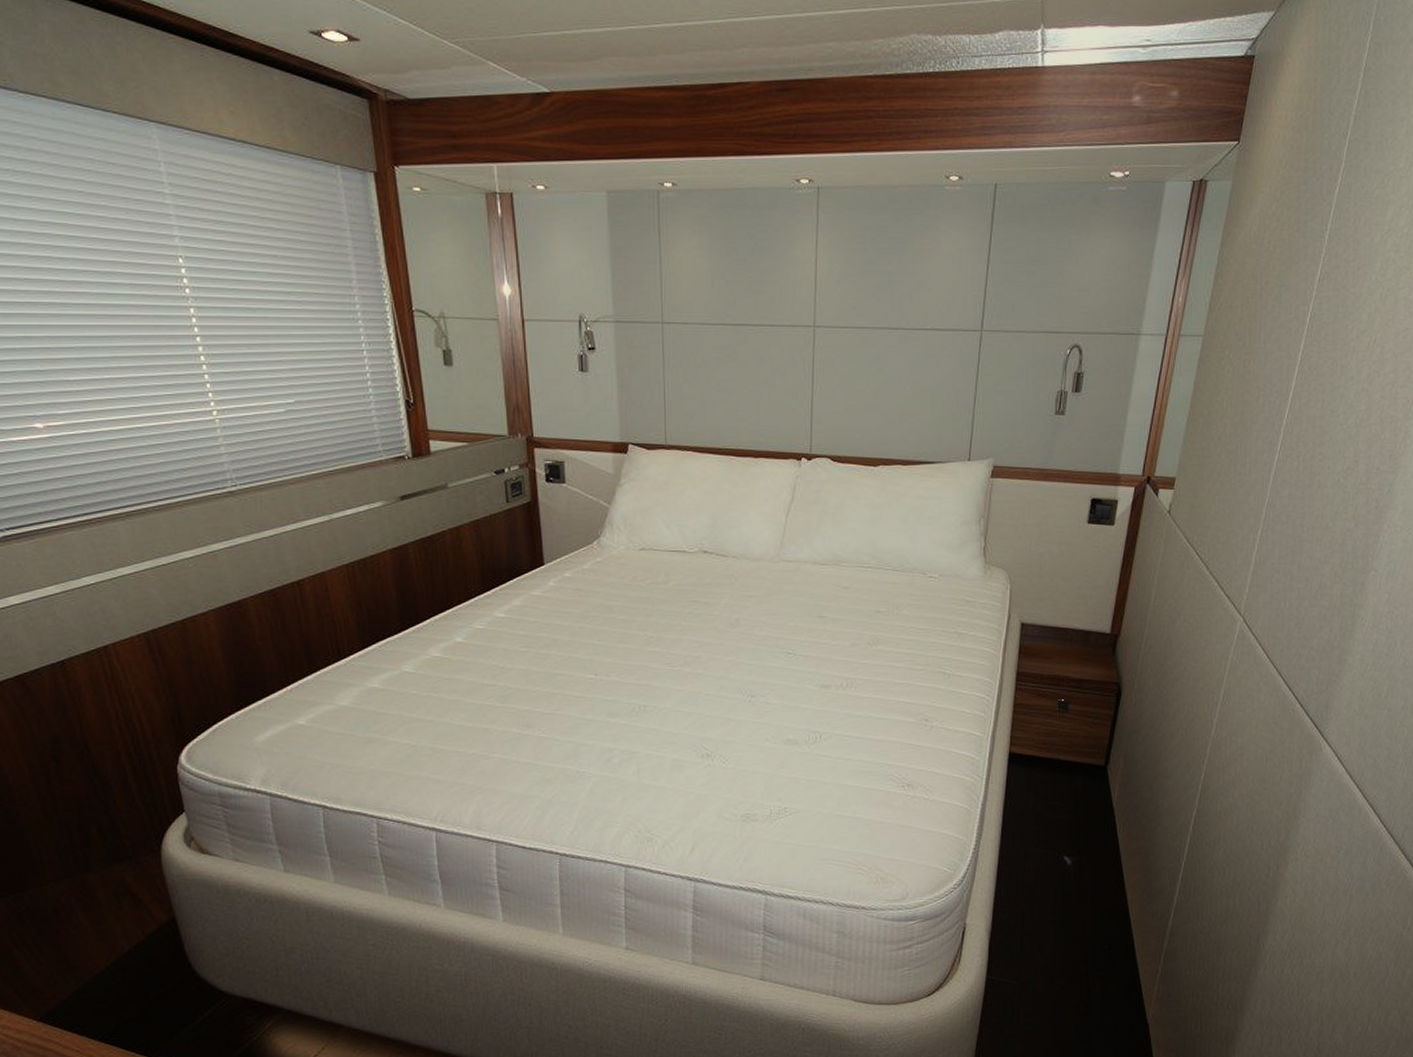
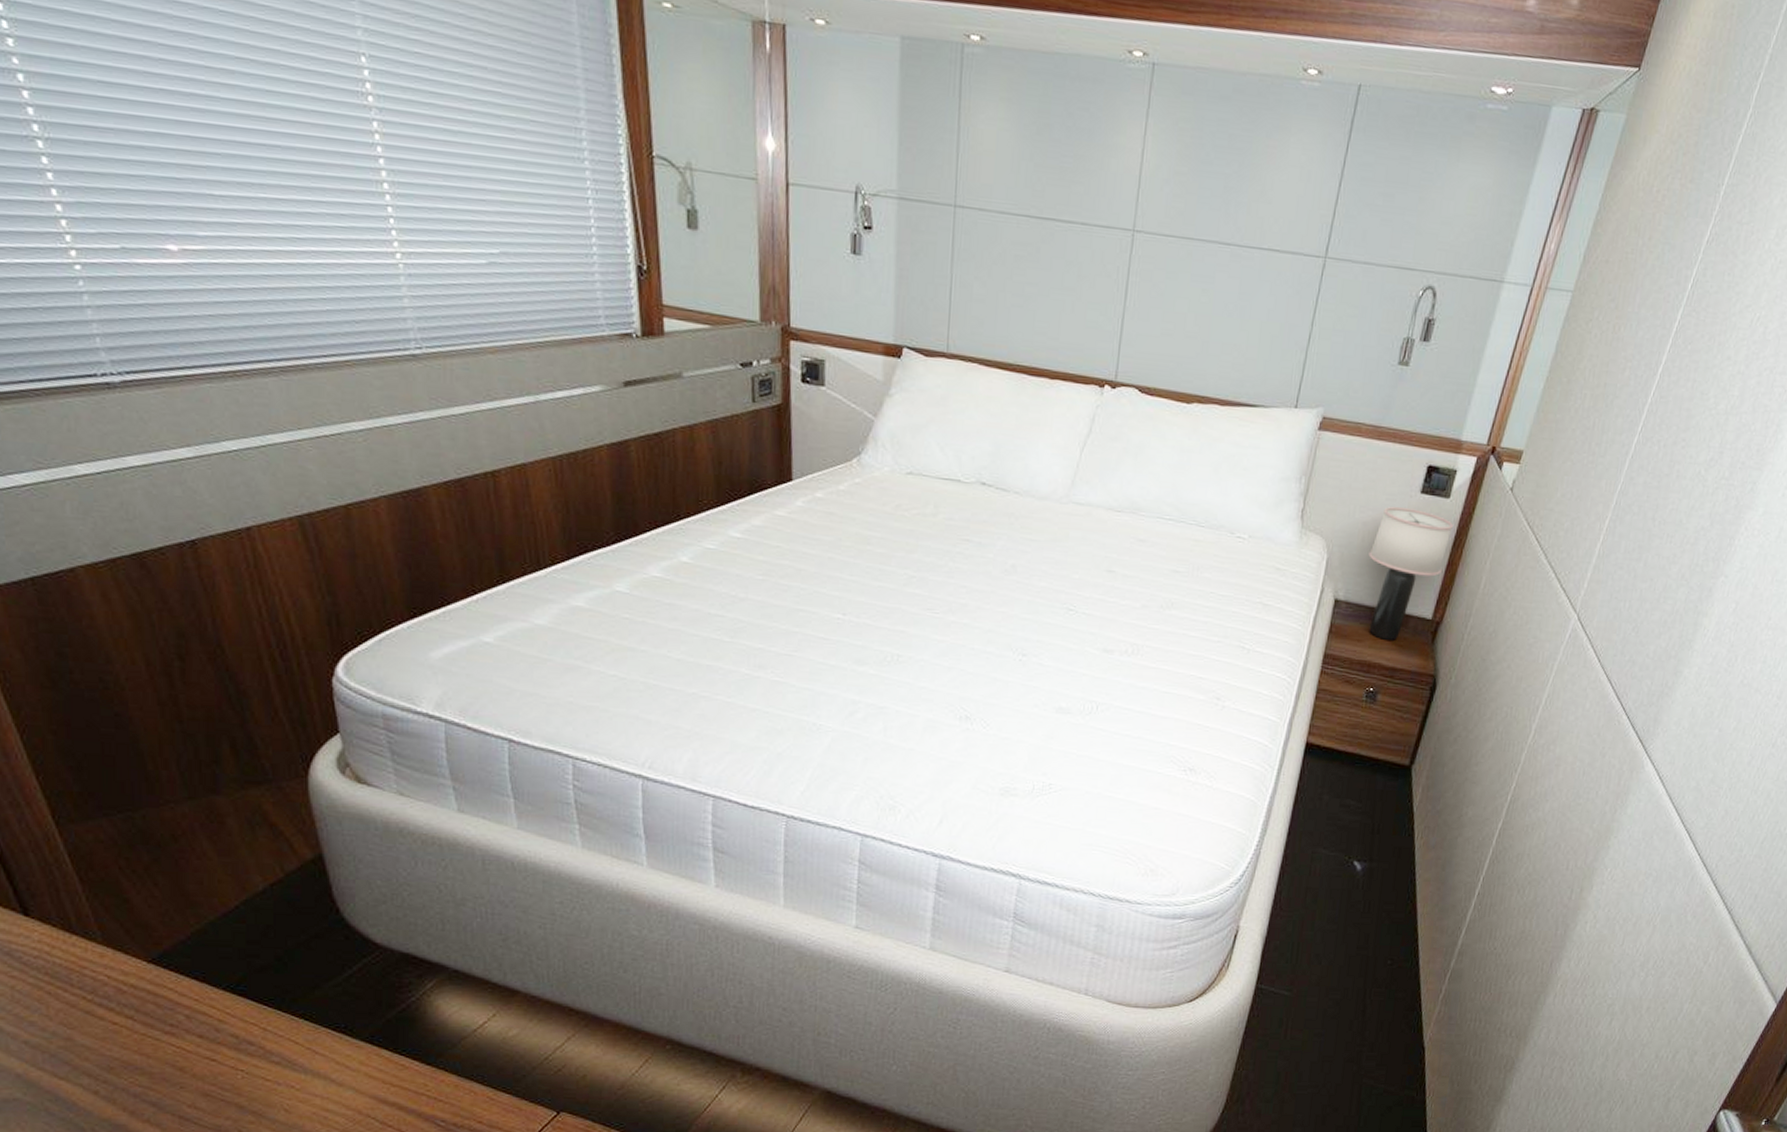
table lamp: none [1047,536,1120,655] -> present [1368,506,1453,640]

